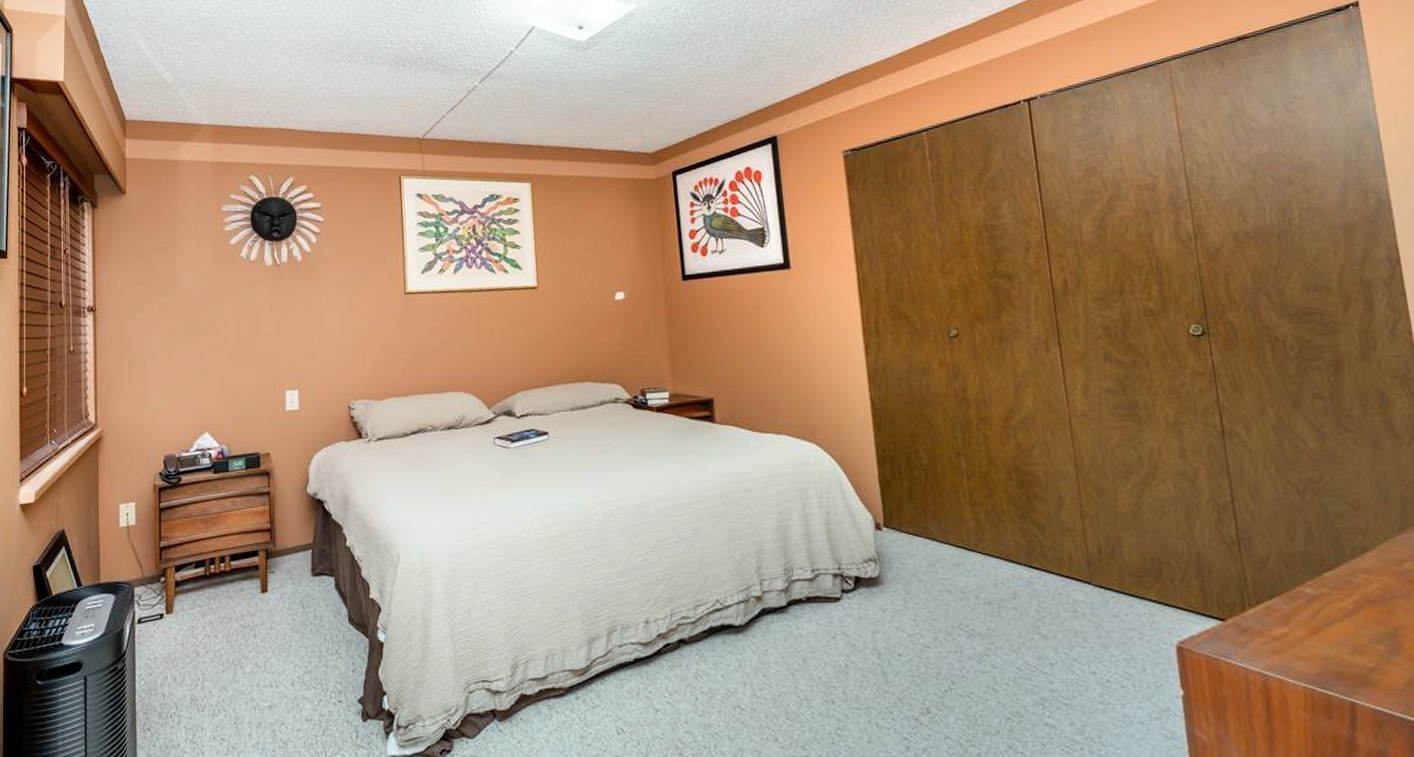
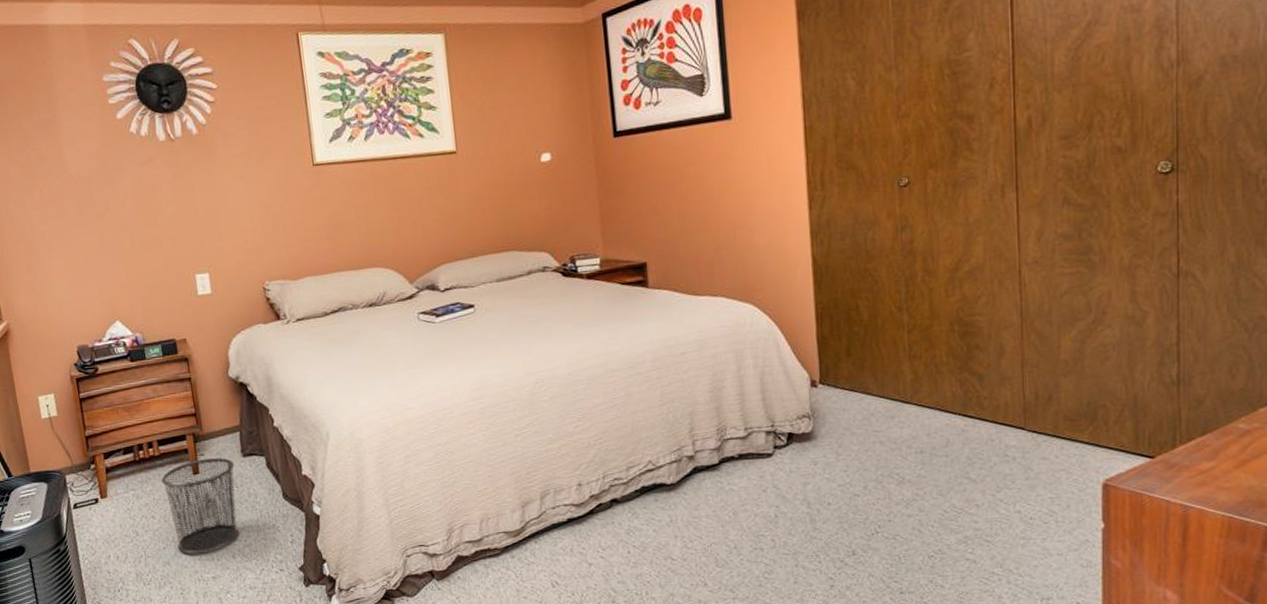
waste bin: none [229,575,304,680] -> present [161,457,239,555]

